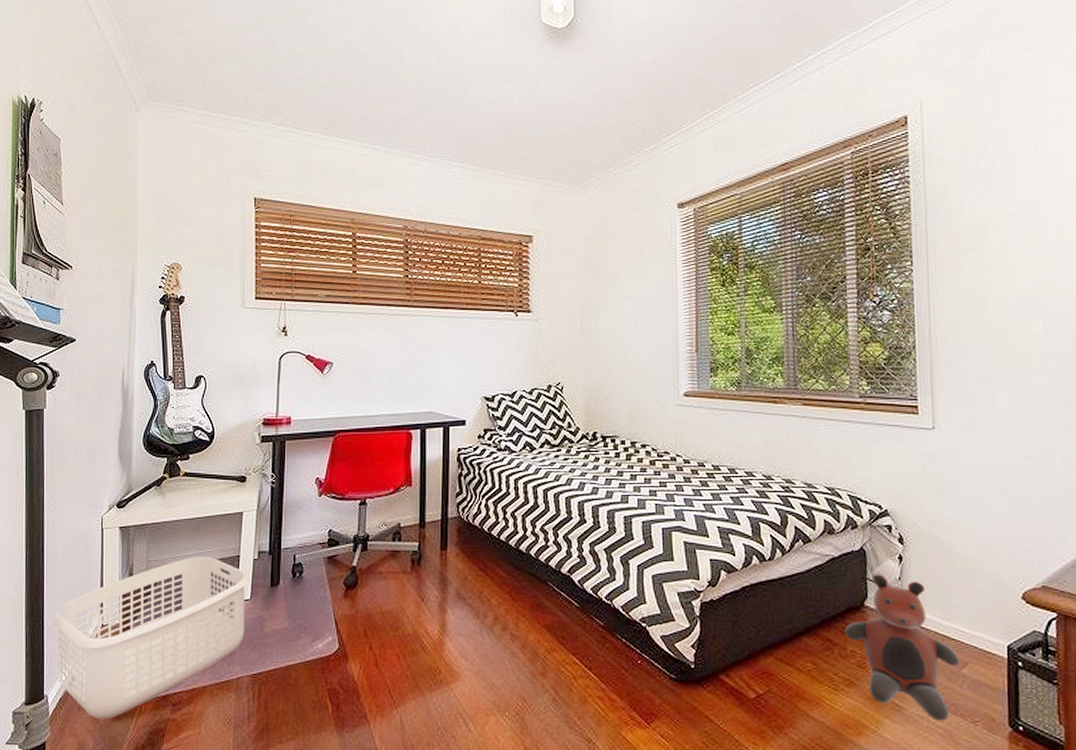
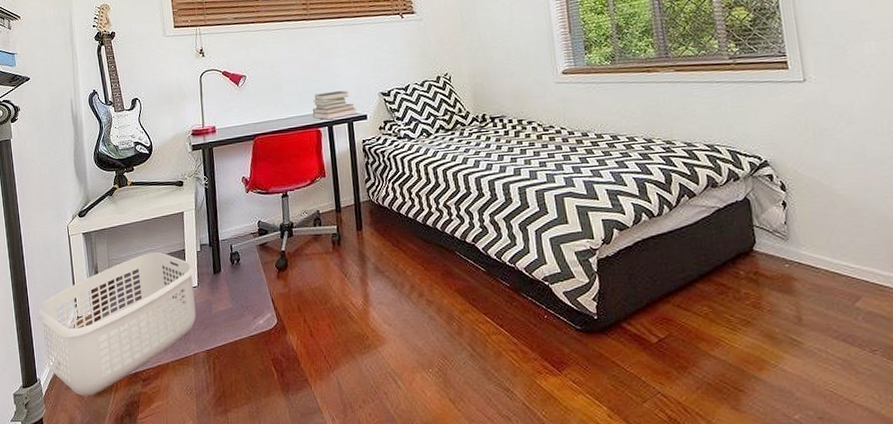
books: none [404,389,455,422] -> present [312,90,357,120]
teddy bear: present [845,574,960,721] -> none [737,220,853,353]

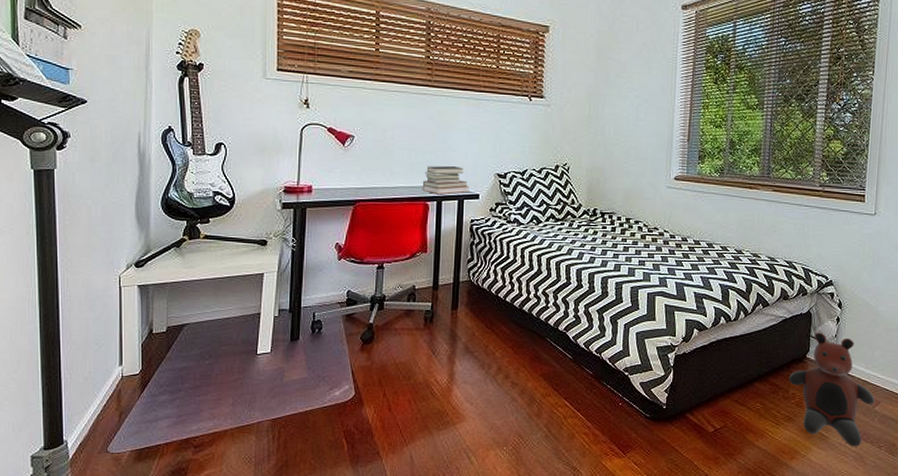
clothes hamper: present [37,252,196,397] -> none [70,313,271,462]
teddy bear: none [737,220,853,353] -> present [789,332,875,447]

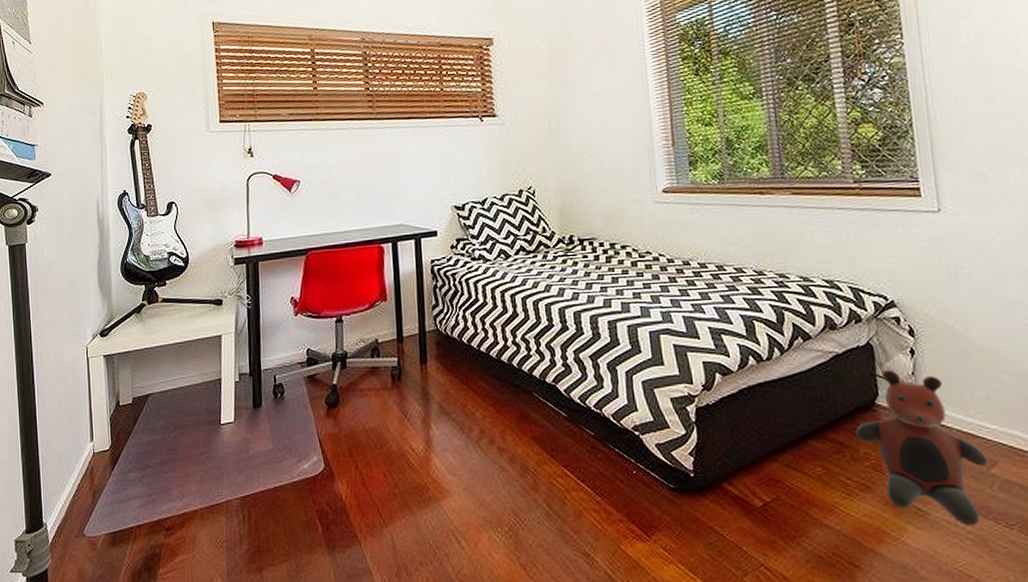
books: present [422,165,469,195] -> none [374,201,426,236]

